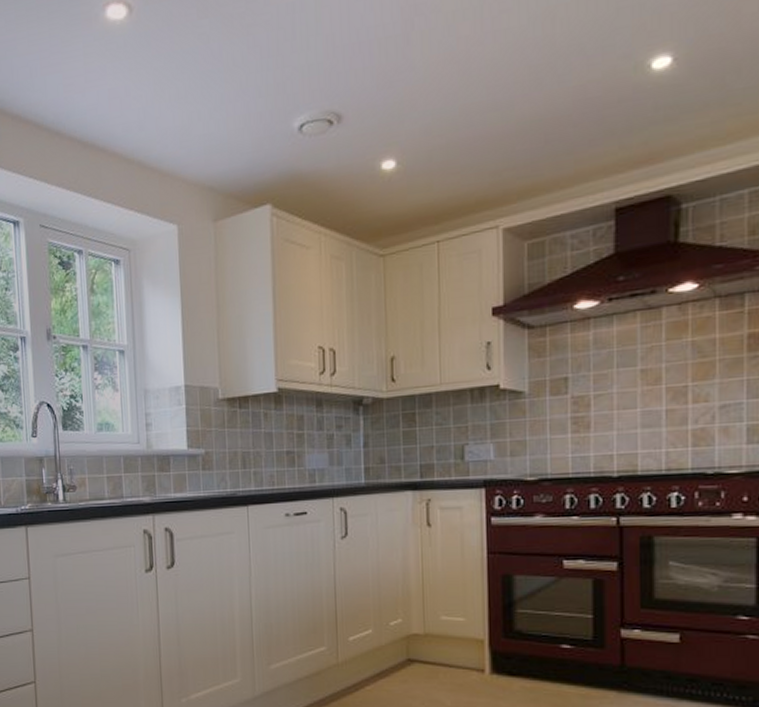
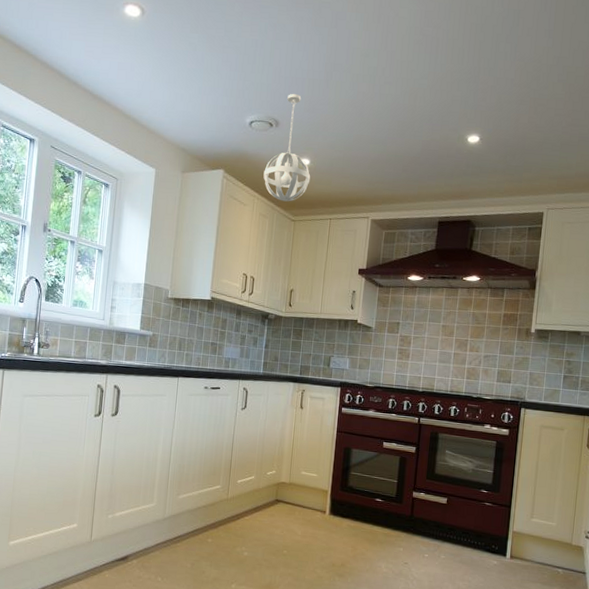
pendant light: none [329,66,400,231] -> present [263,93,311,202]

